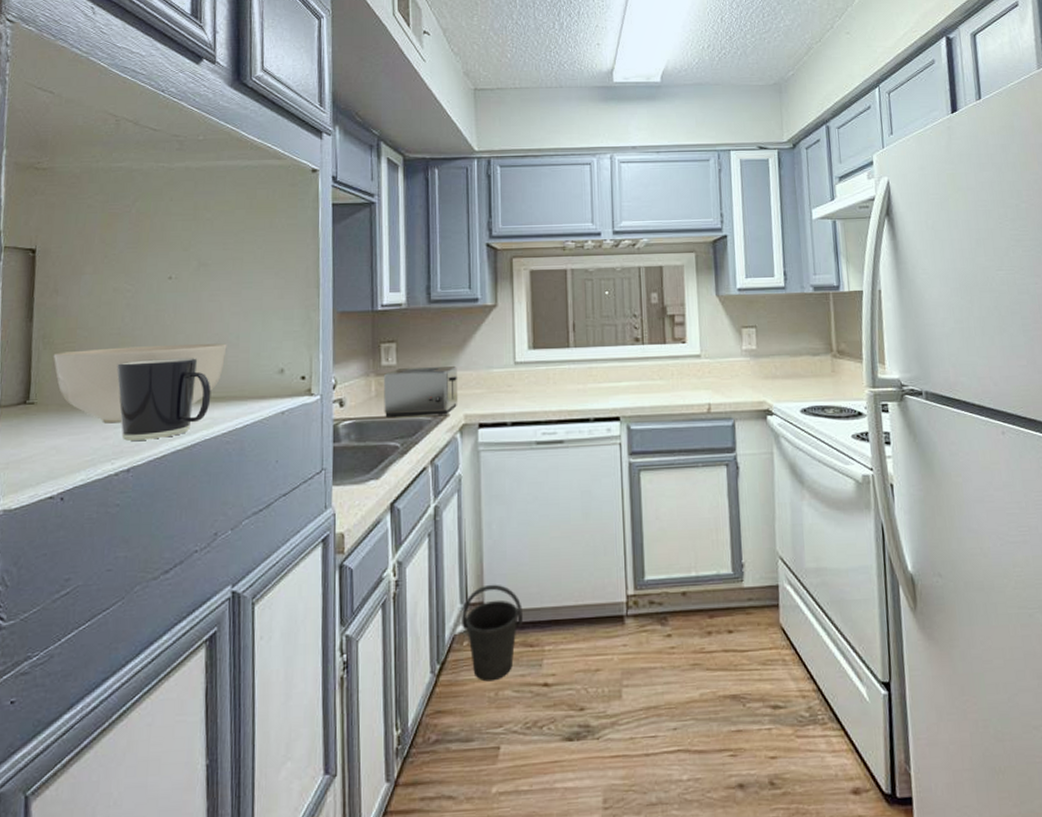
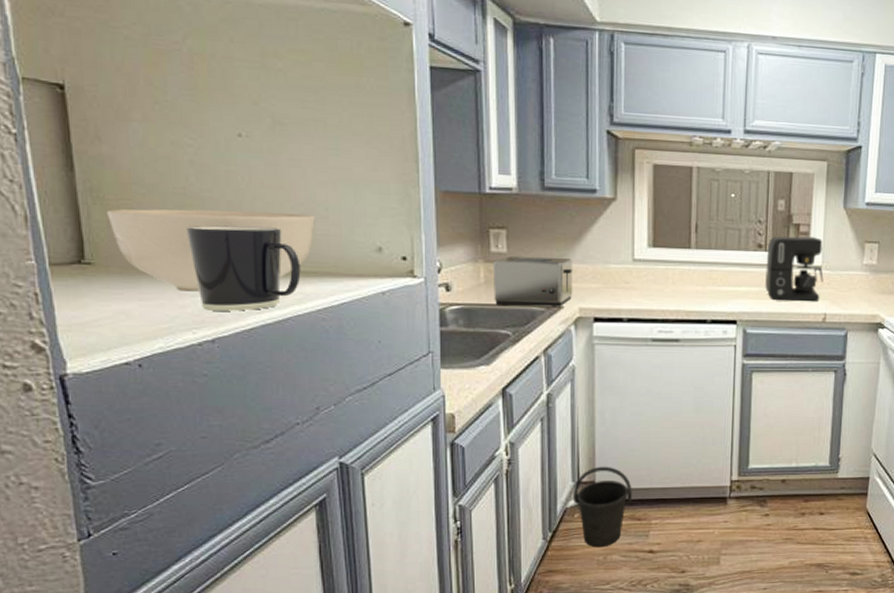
coffee maker: none [644,325,704,393] -> present [765,236,824,301]

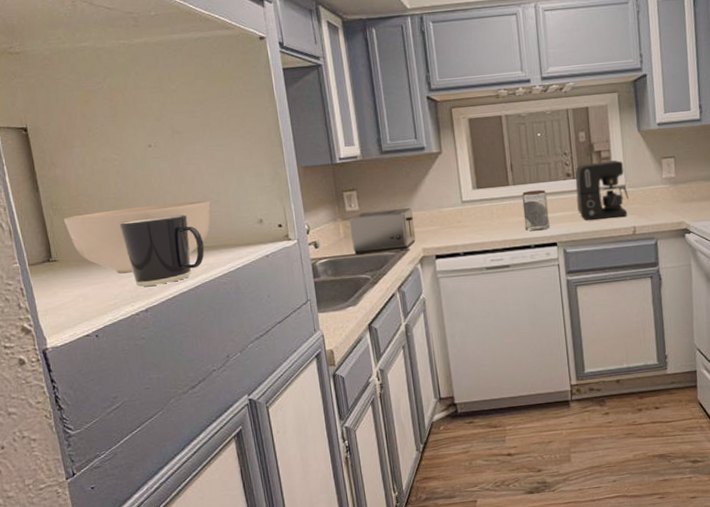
bucket: present [573,466,632,548] -> none [436,382,487,455]
jar: none [703,257,733,305] -> present [522,189,550,231]

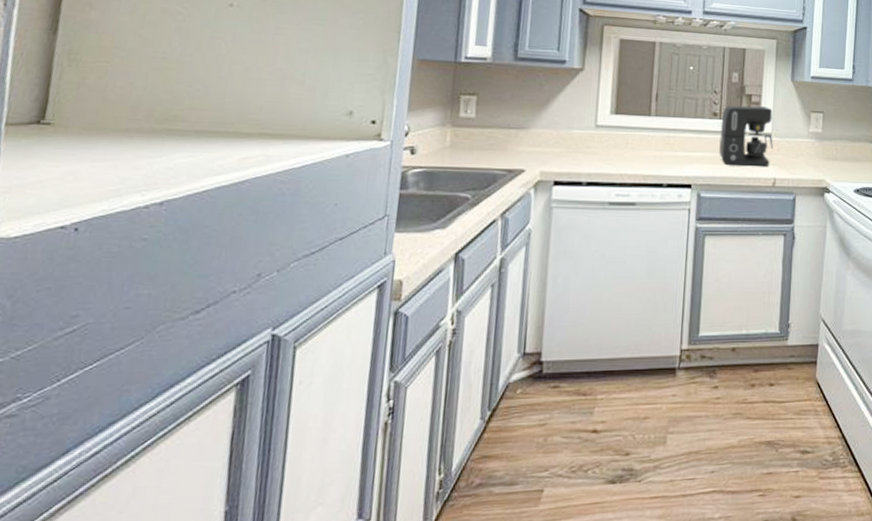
bowl: present [63,200,211,273] -> none [78,71,291,153]
mug: present [119,214,205,287] -> none [156,88,269,173]
toaster: present [349,208,416,255] -> none [457,121,538,170]
jar: present [522,189,550,231] -> none [660,124,689,169]

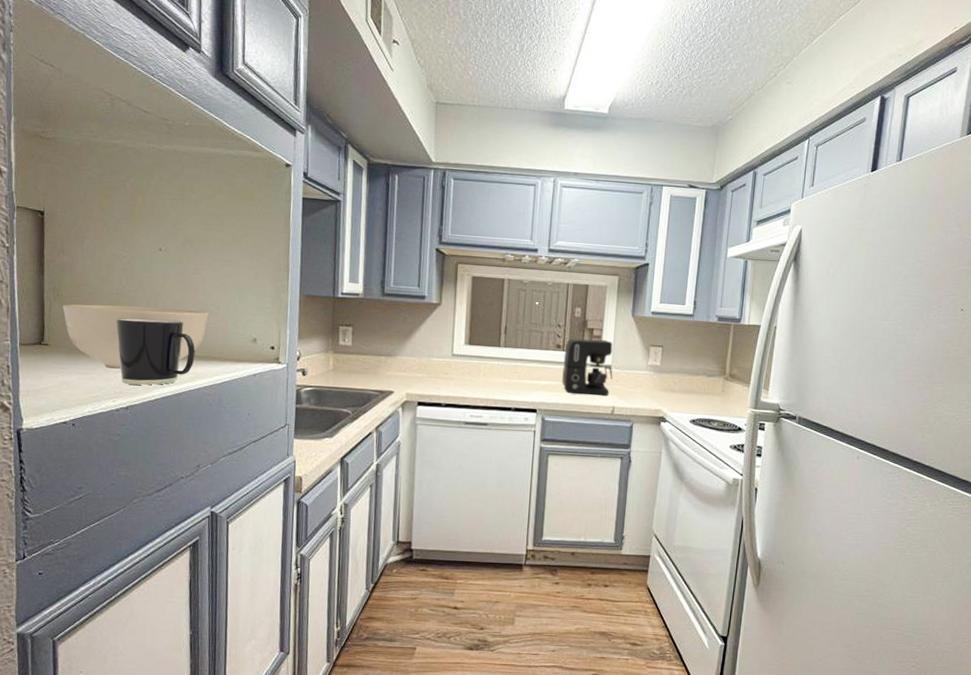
bowl: none [78,71,291,153] -> present [62,304,209,369]
mug: none [156,88,269,173] -> present [116,318,195,385]

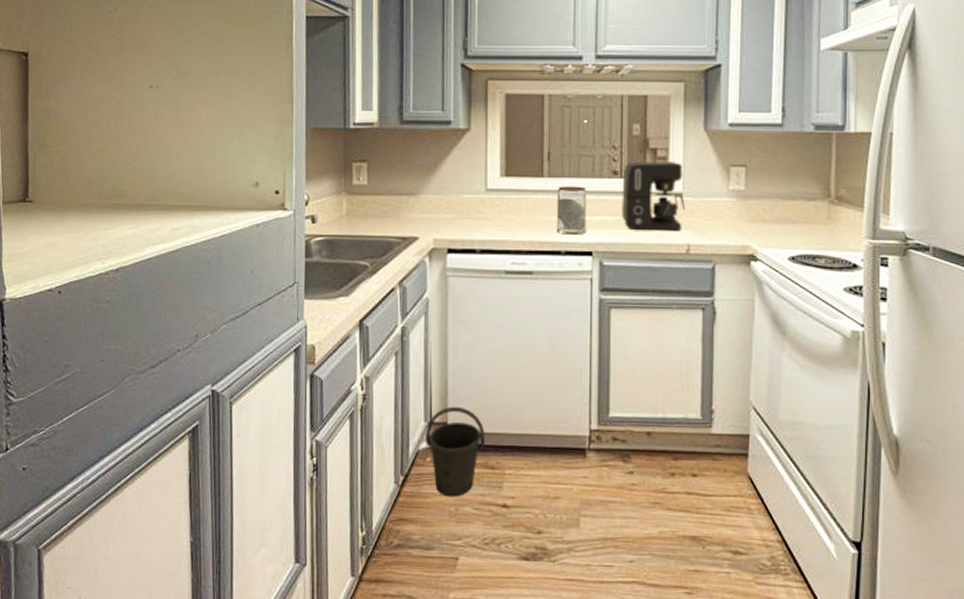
bowl: present [62,304,209,369] -> none [47,152,205,225]
mug: present [116,318,195,385] -> none [104,166,191,243]
bucket: none [393,529,442,601] -> present [425,406,485,497]
jar: none [508,355,535,395] -> present [556,186,587,235]

